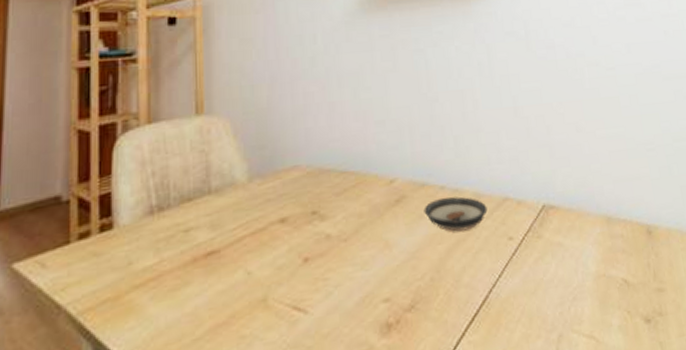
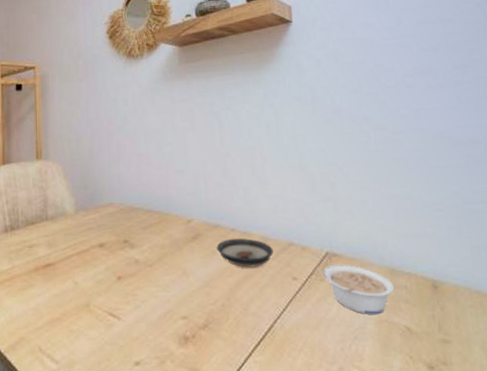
legume: none [540,216,612,271] -> present [323,264,395,315]

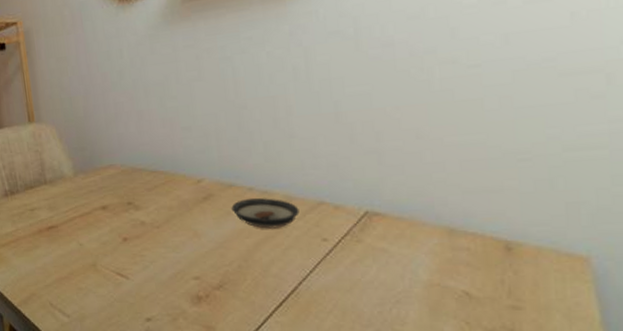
legume: present [323,264,395,315] -> none [360,224,453,279]

